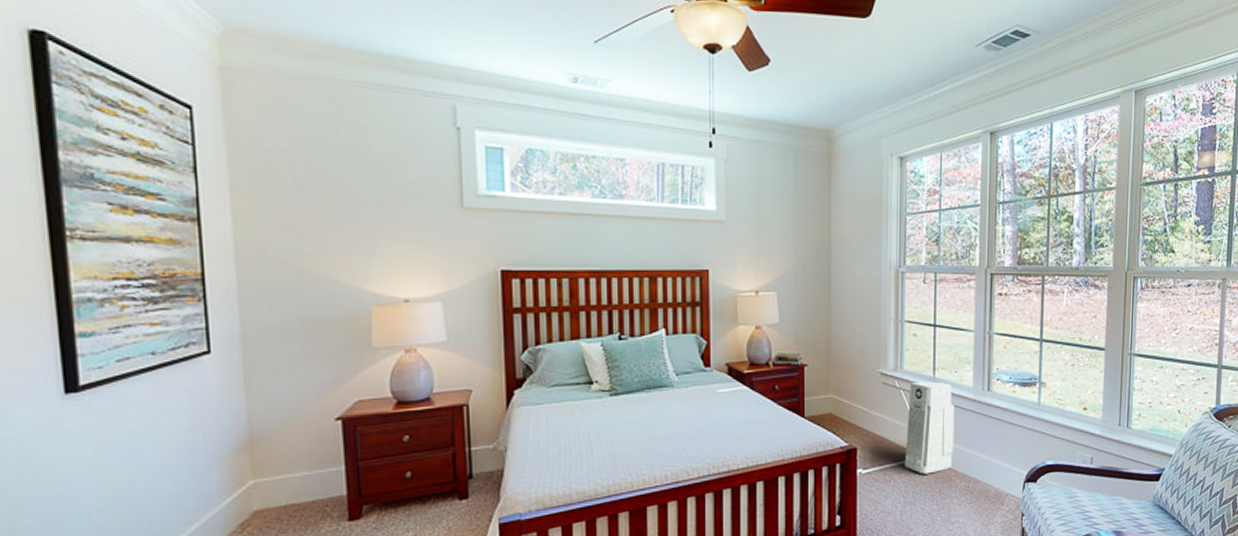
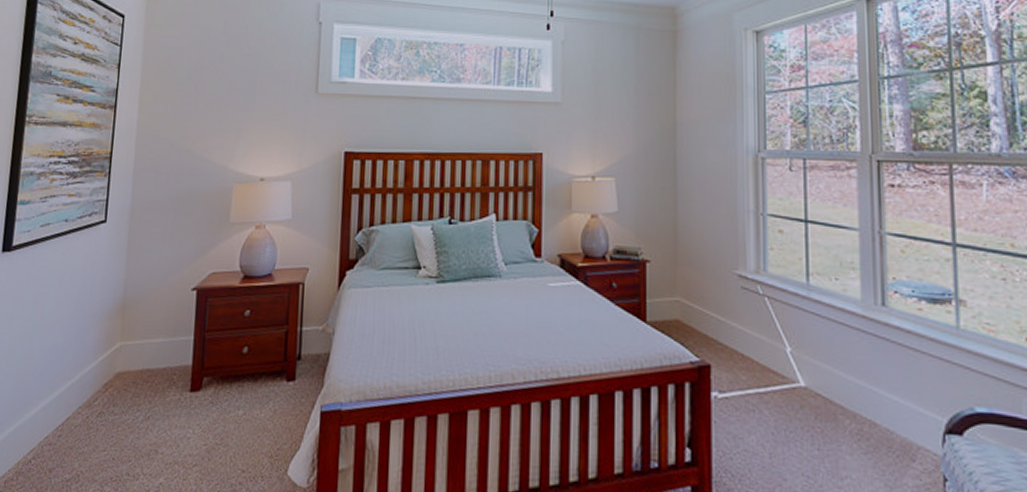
air purifier: present [904,381,955,474] -> none [772,288,840,408]

